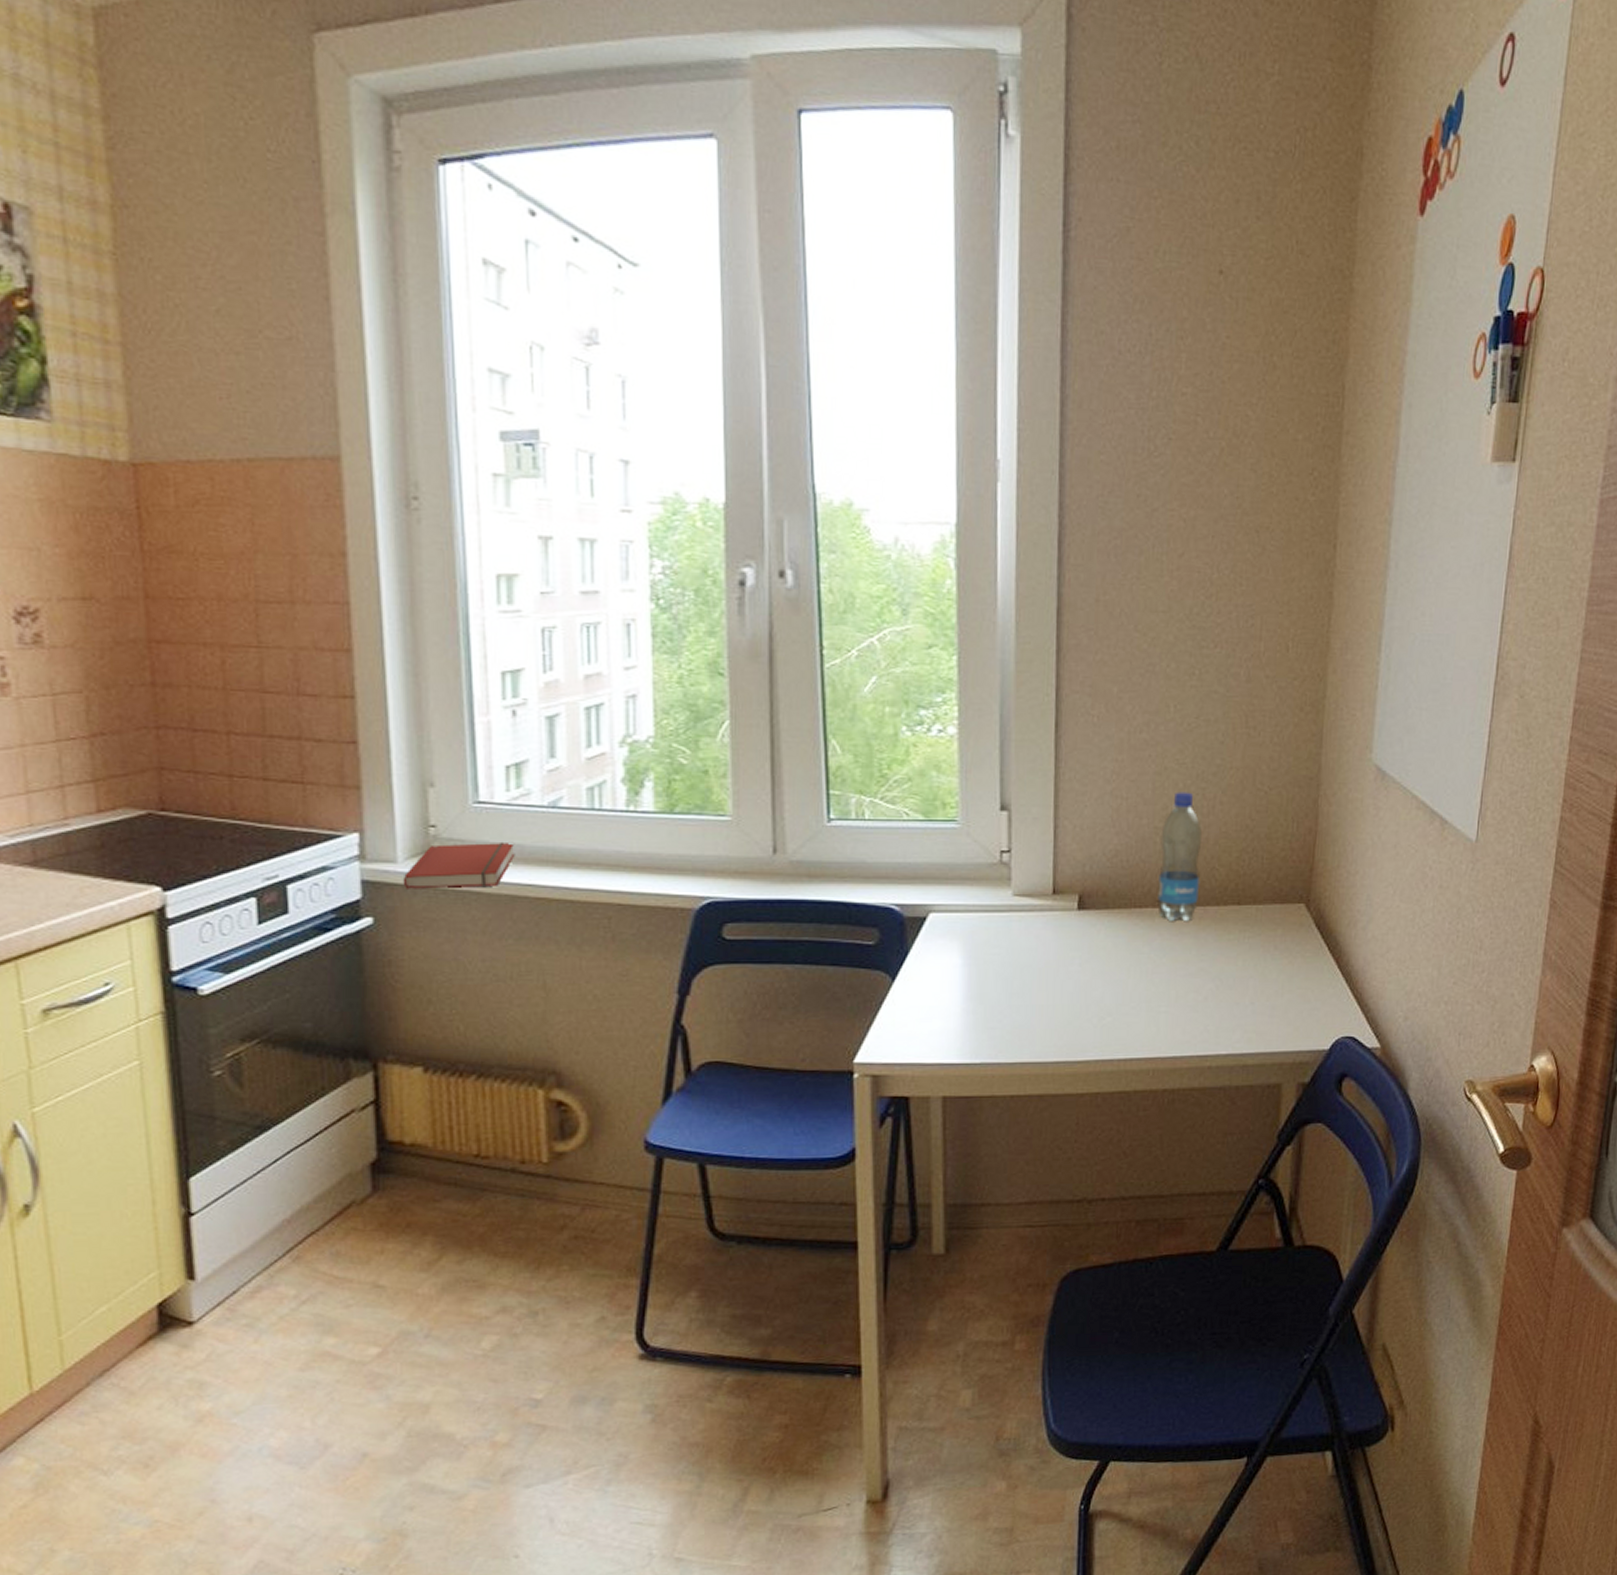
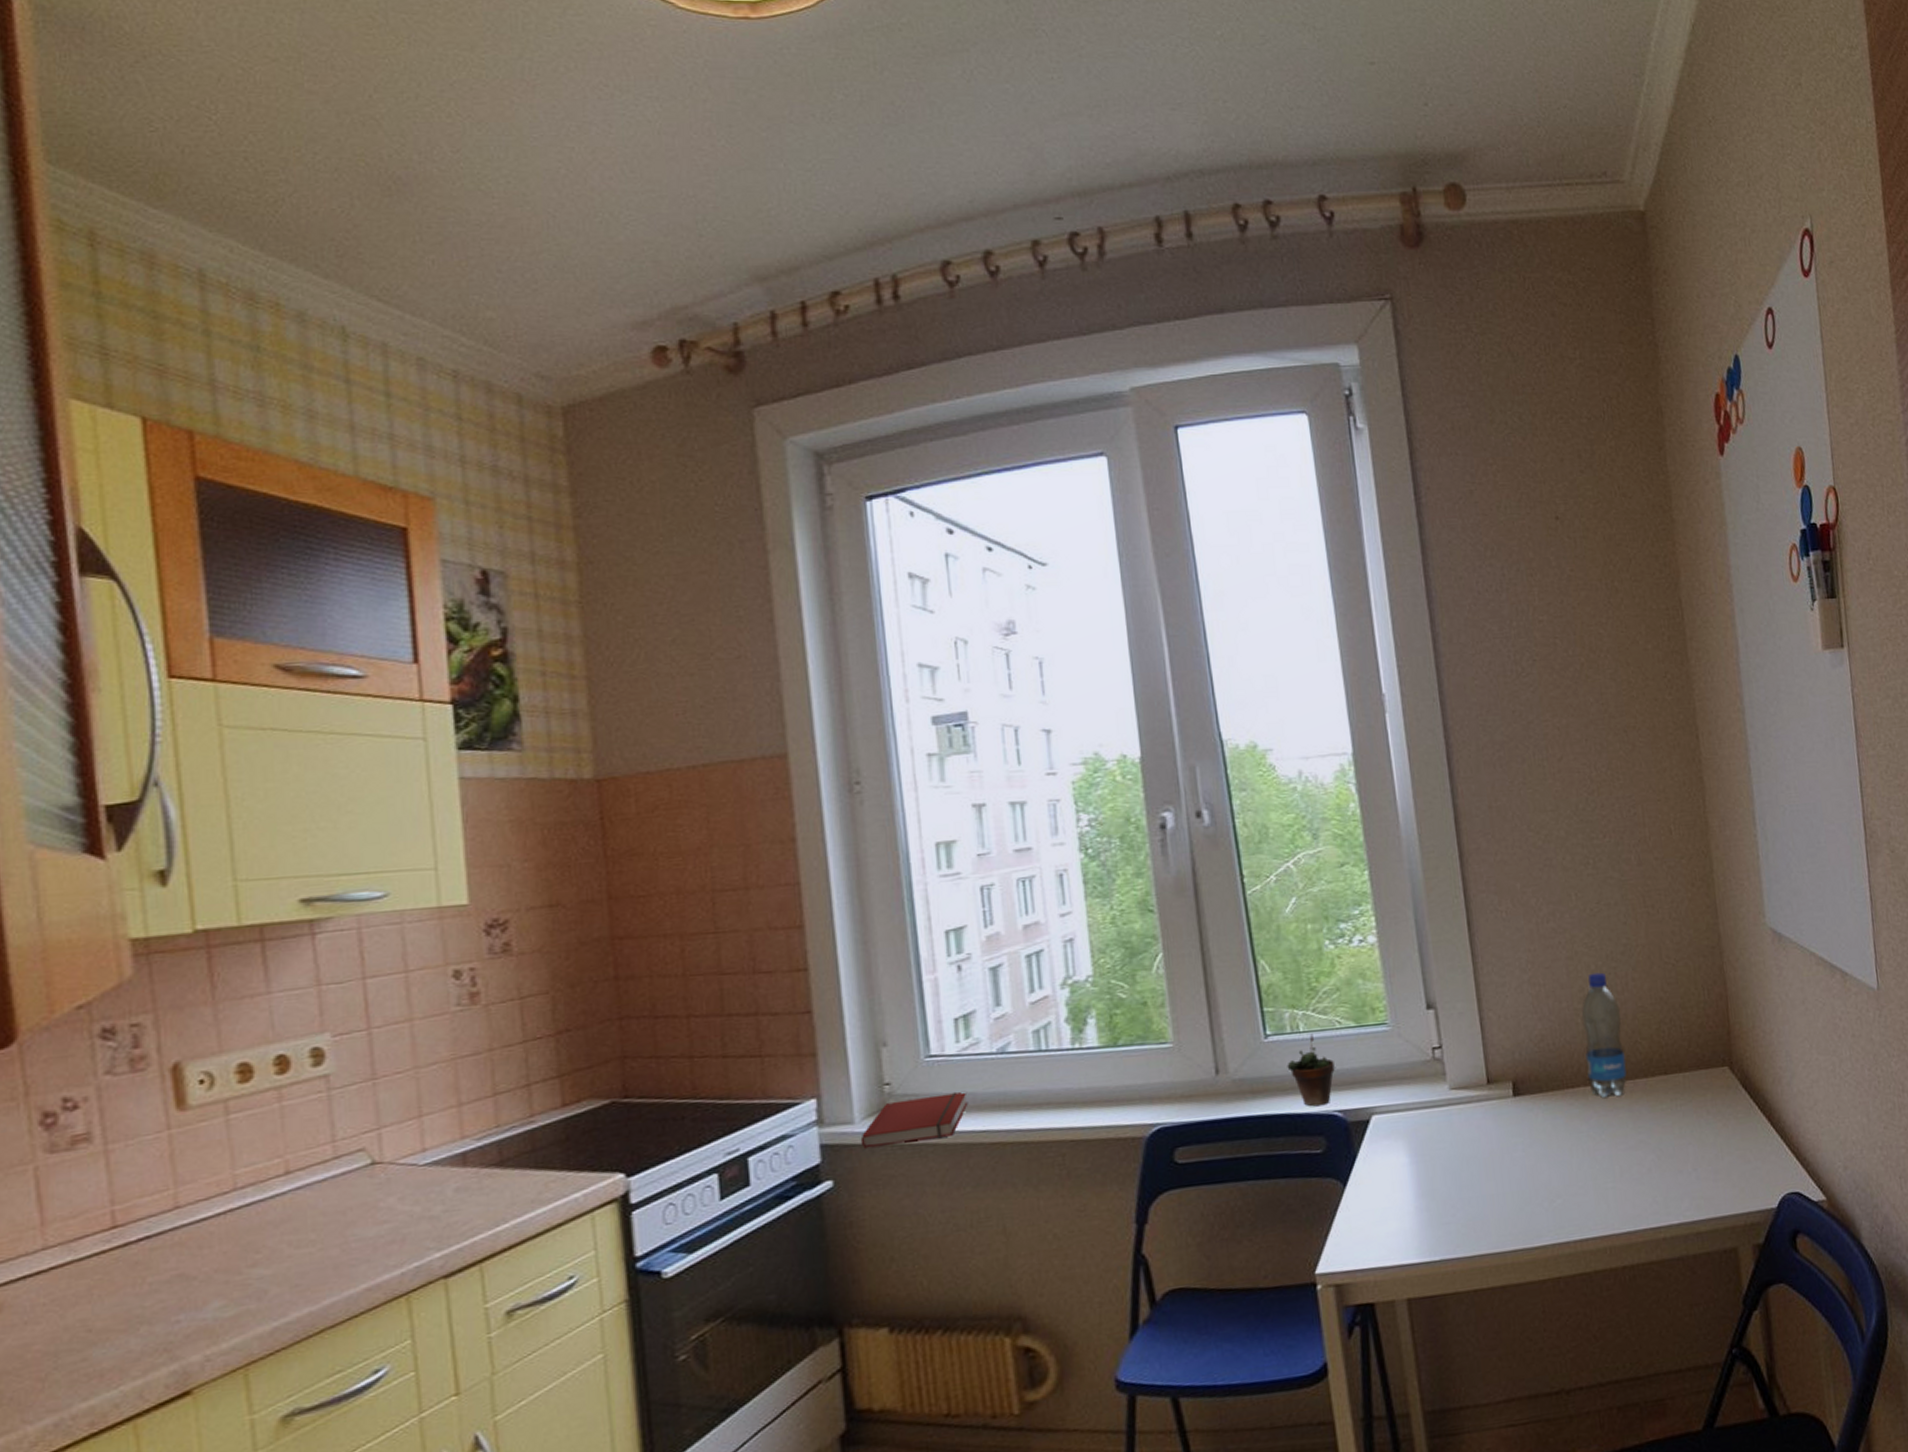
succulent plant: none [847,822,897,898] -> present [1287,1033,1335,1107]

